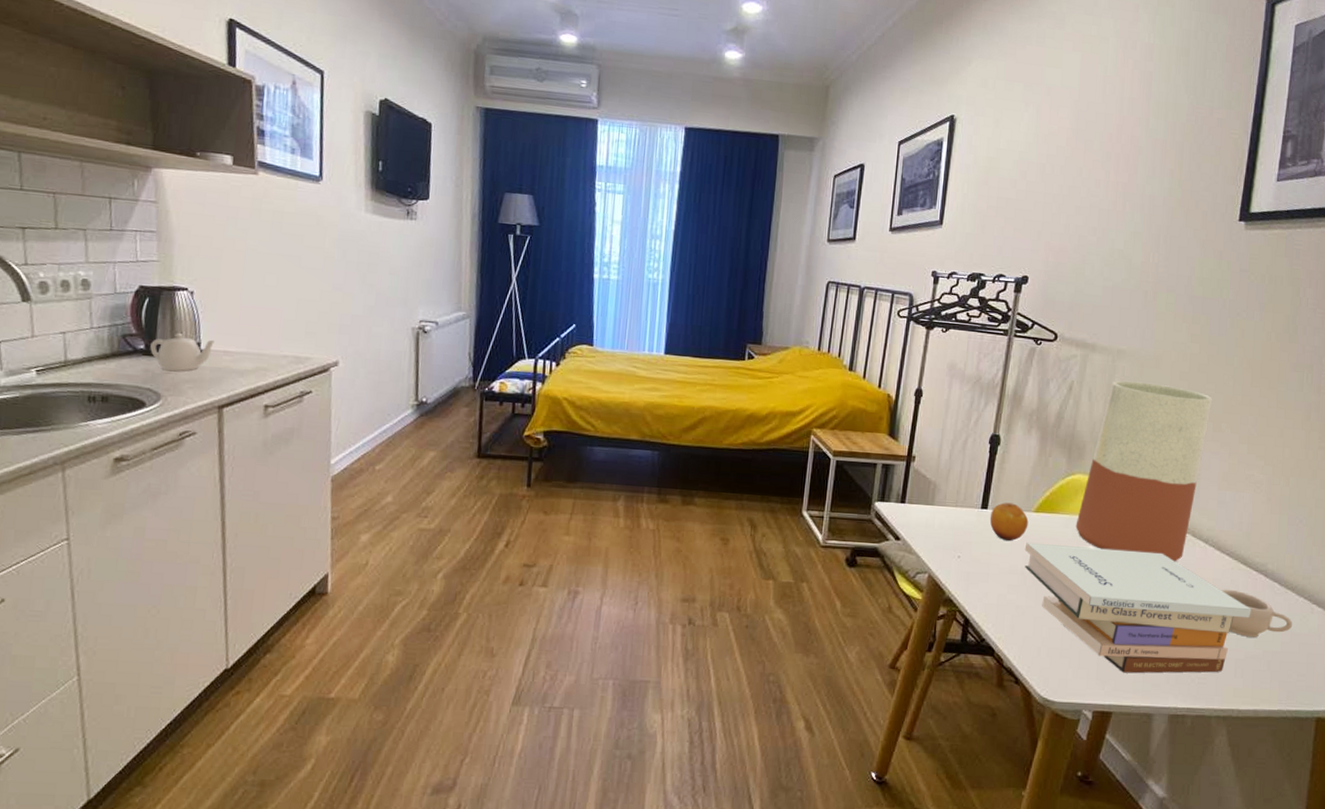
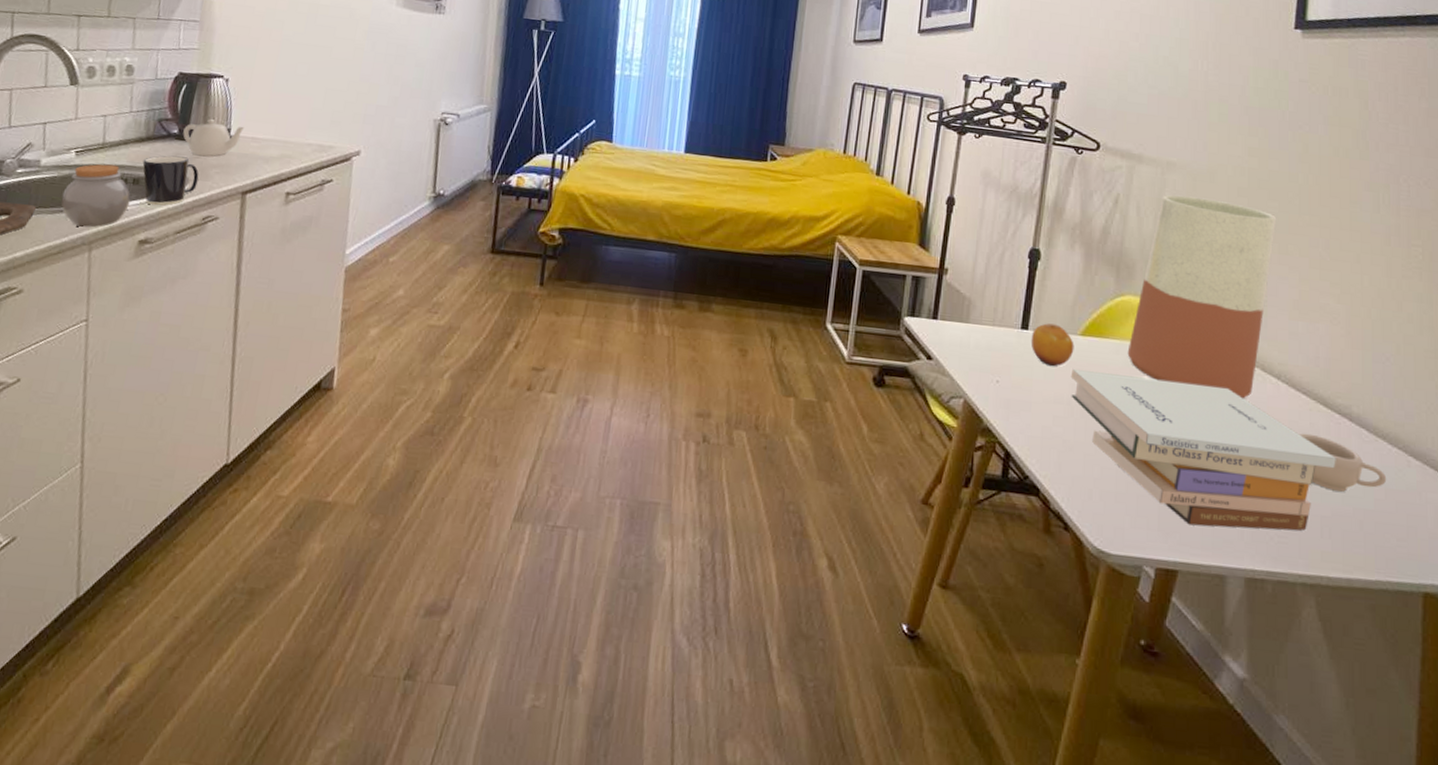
jar: none [26,382,101,447] -> present [60,164,131,228]
mug: none [110,371,172,424] -> present [142,155,199,207]

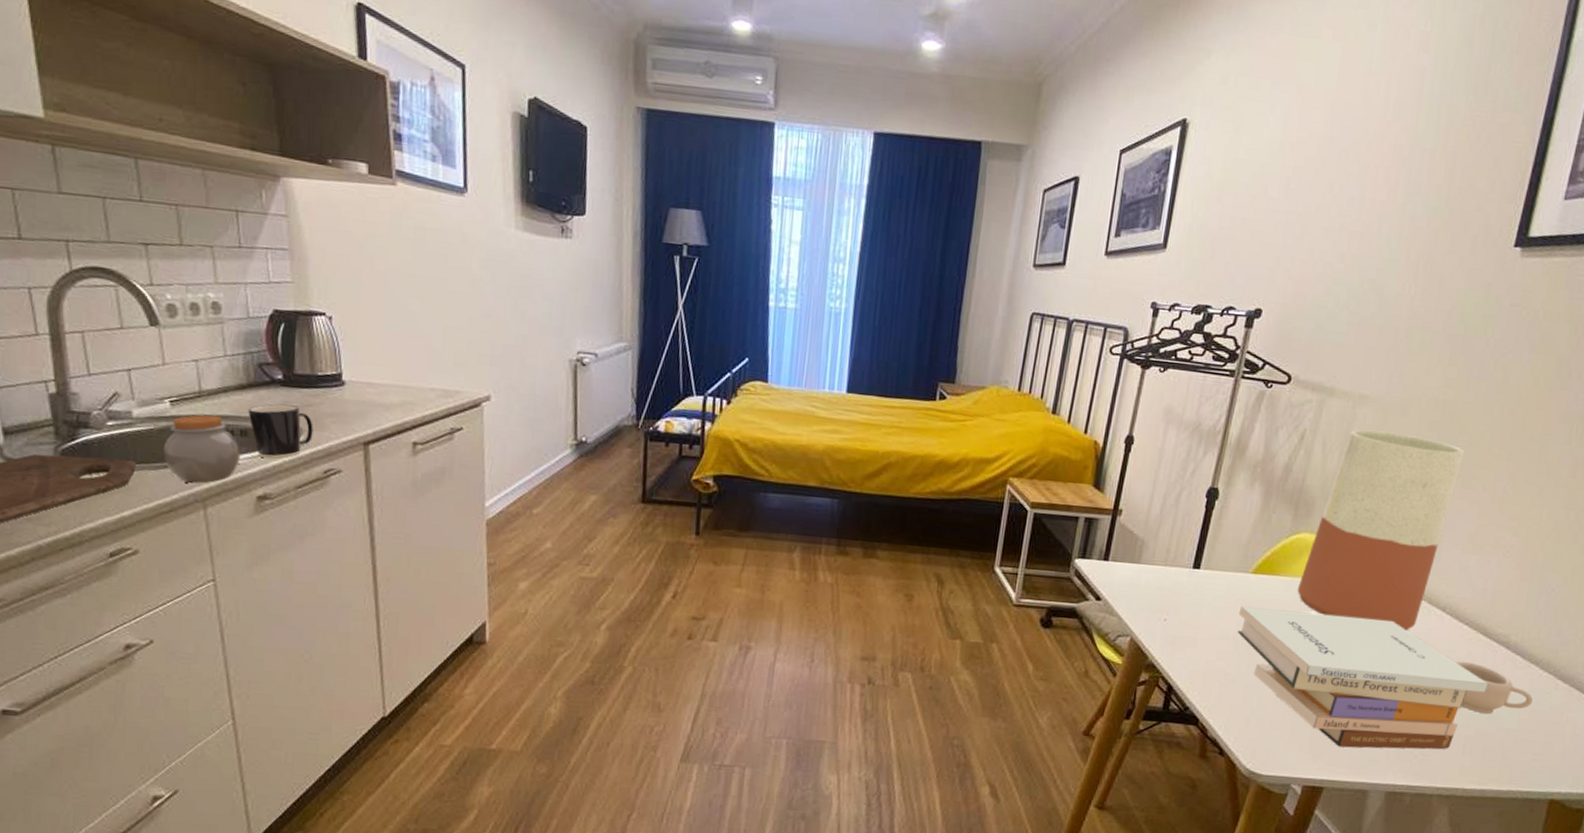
teapot: present [183,118,244,157] -> none [288,362,357,405]
fruit: present [1030,323,1074,367] -> none [1201,562,1245,604]

